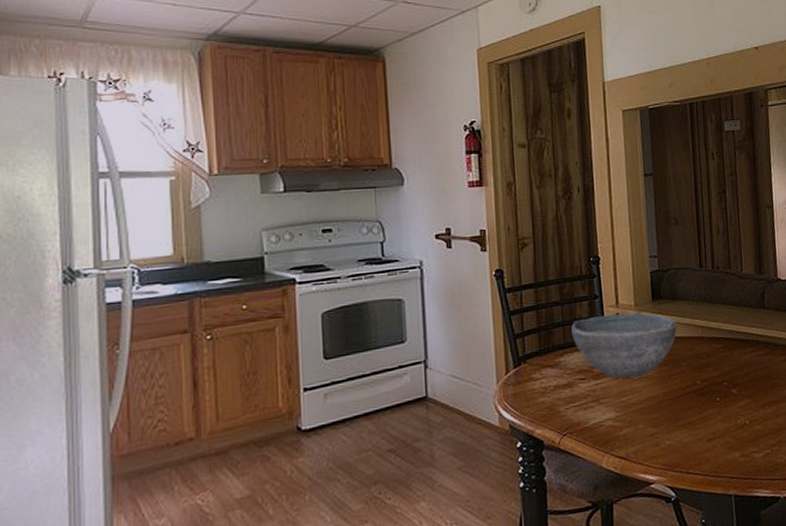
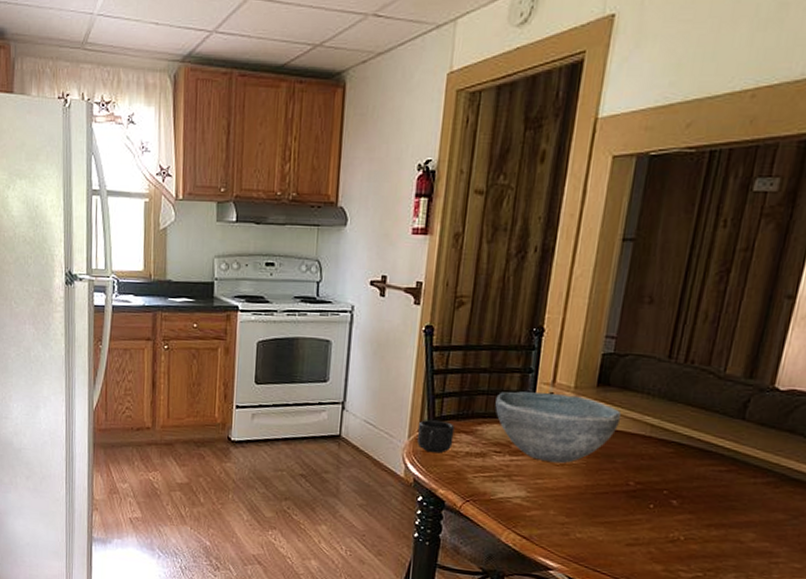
mug: none [505,359,541,394] -> present [416,419,455,454]

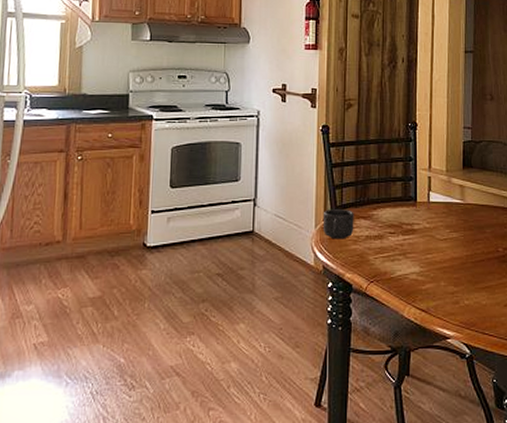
bowl: present [495,390,622,463] -> none [386,176,485,238]

